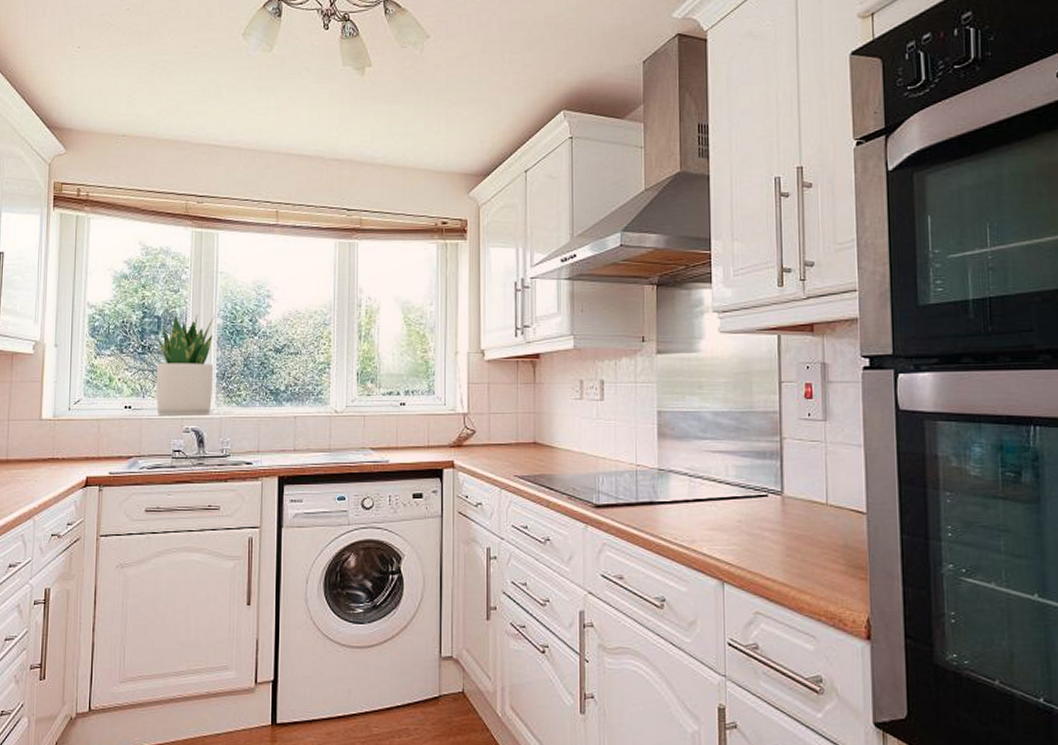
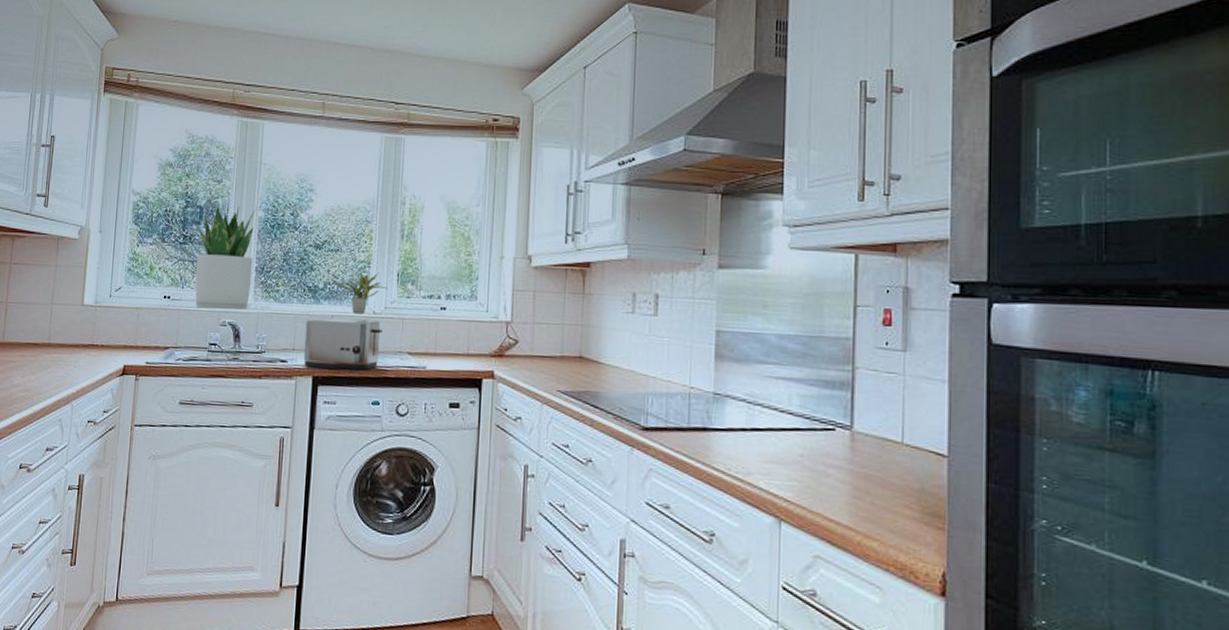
toaster: none [268,418,345,468] -> present [303,317,382,371]
potted plant: none [297,373,348,414] -> present [336,272,387,315]

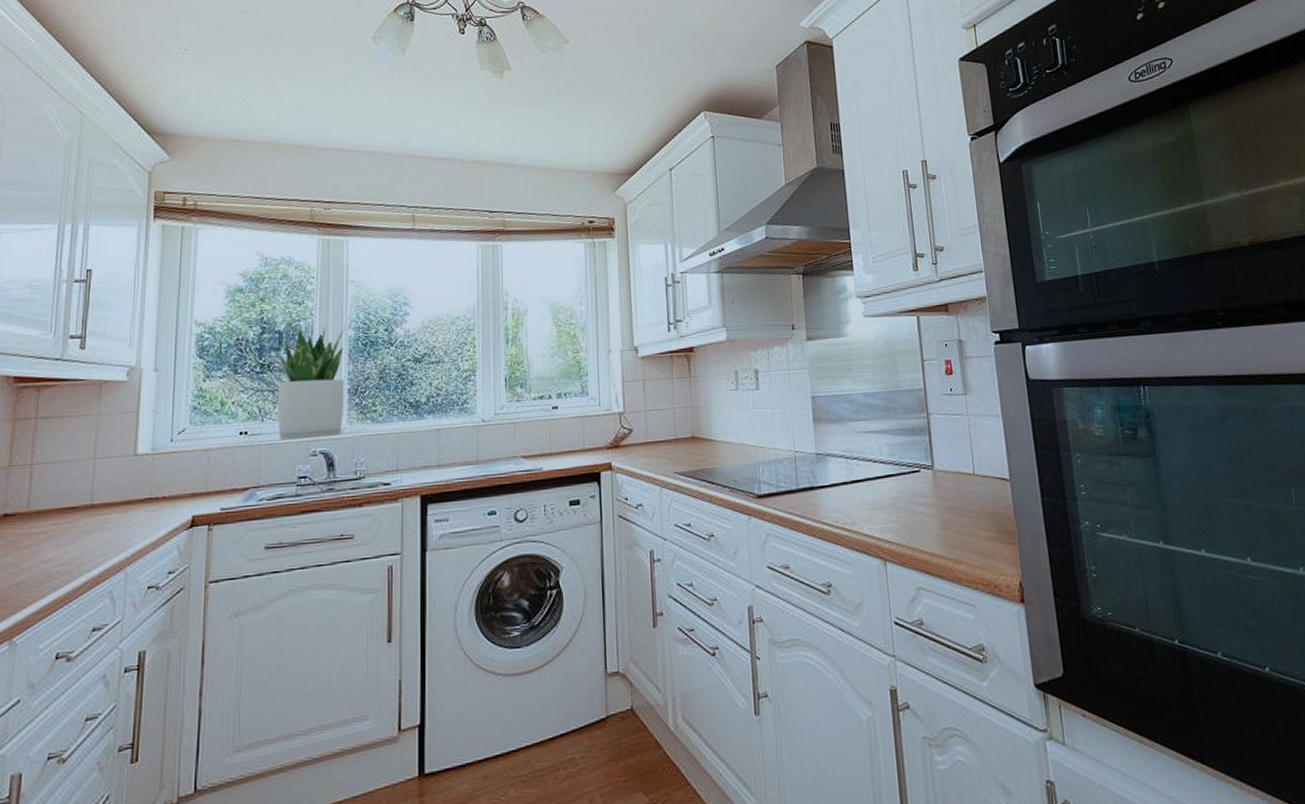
toaster: present [303,317,382,371] -> none [409,427,493,487]
potted plant: present [336,272,387,315] -> none [440,379,495,425]

